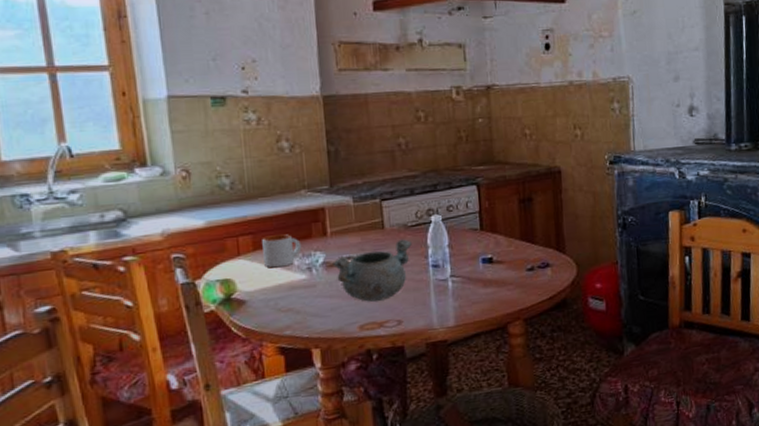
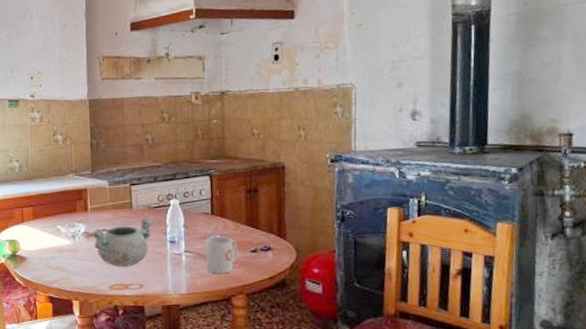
mug: present [262,234,302,268] -> none [40,208,69,234]
mug: none [475,255,513,300] -> present [205,237,238,274]

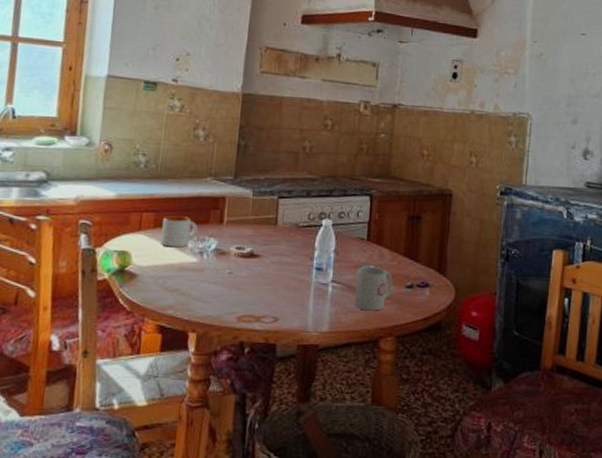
mug: none [40,208,69,234] -> present [161,216,199,248]
decorative bowl: present [91,218,154,267] -> none [223,238,300,295]

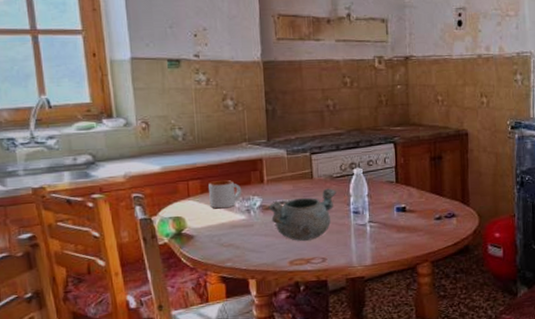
decorative bowl: none [223,238,300,295] -> present [268,188,336,241]
mug: present [354,267,393,311] -> none [390,205,423,243]

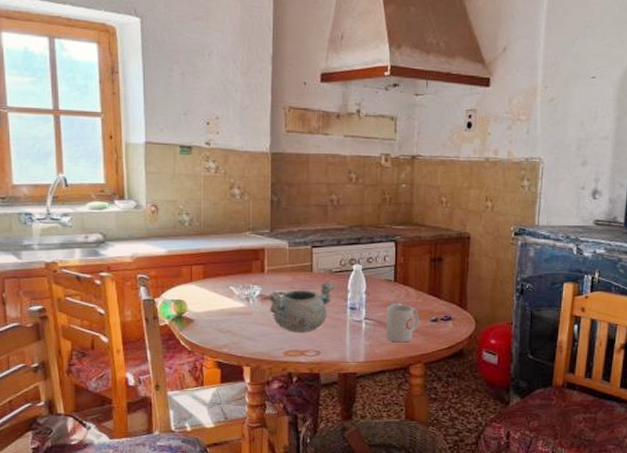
mug: present [208,180,242,209] -> none [211,268,243,295]
mug: none [390,205,423,243] -> present [386,305,419,342]

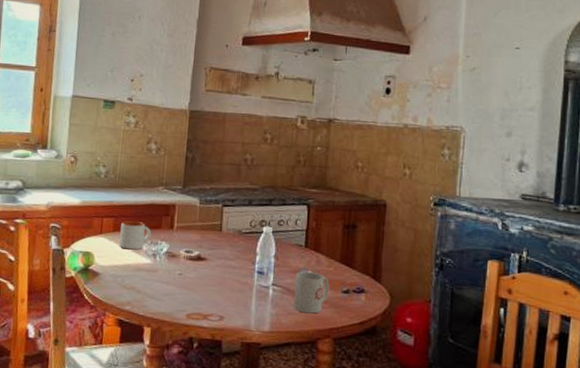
mug: none [211,268,243,295] -> present [119,221,152,250]
decorative bowl: present [267,282,334,333] -> none [174,243,243,295]

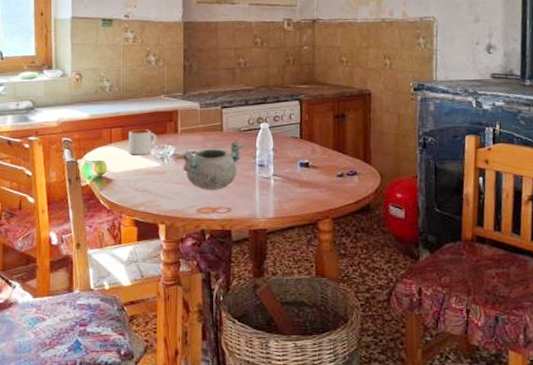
decorative bowl: none [174,243,243,295] -> present [180,141,244,190]
mug: present [293,272,330,314] -> none [293,161,325,198]

